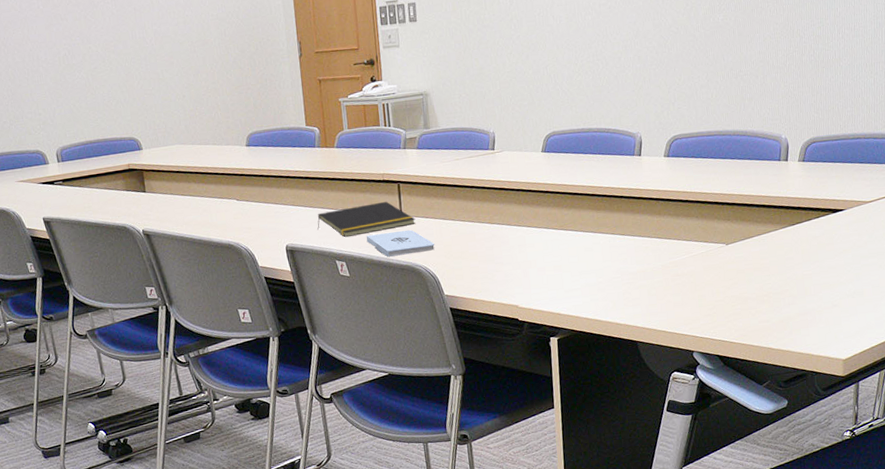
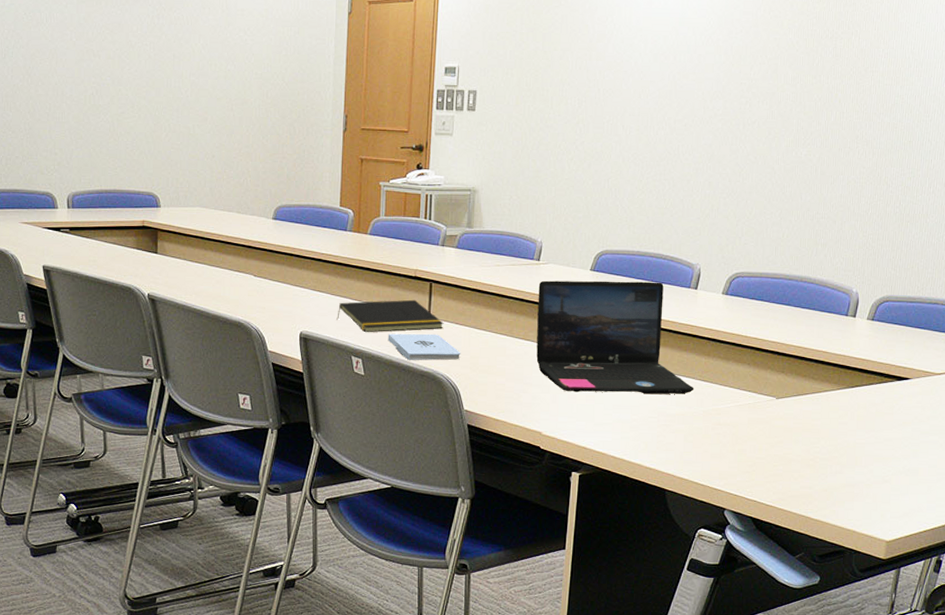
laptop: none [496,154,651,265] -> present [536,280,695,394]

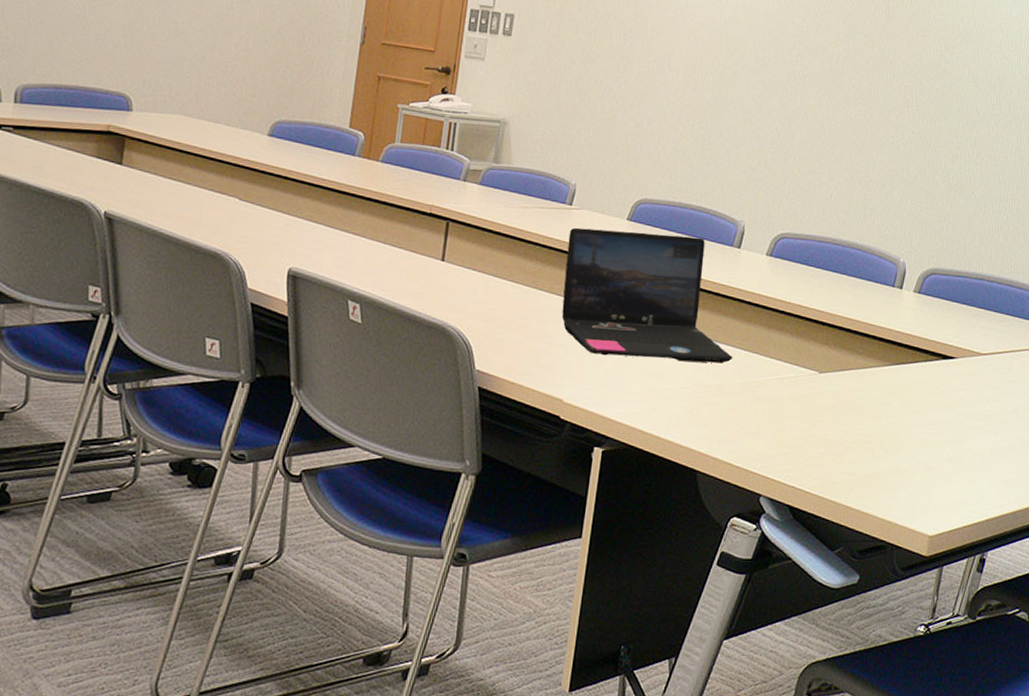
notepad: present [337,299,444,333] -> none [334,236,460,275]
notepad: present [387,333,461,361] -> none [392,276,477,312]

